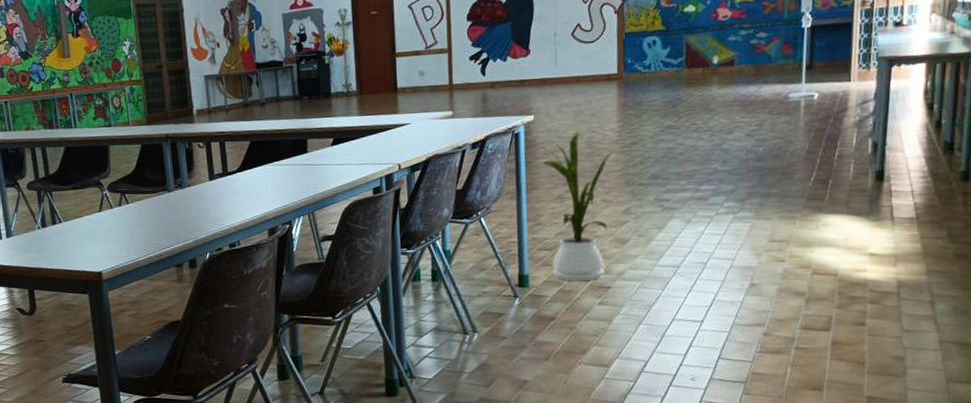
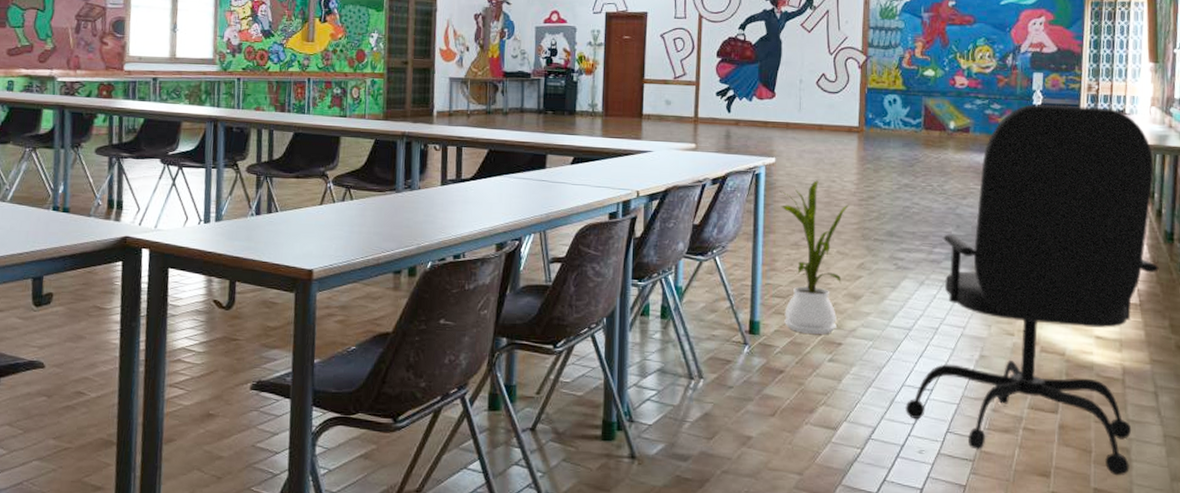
office chair: none [676,21,937,383] -> present [905,103,1159,476]

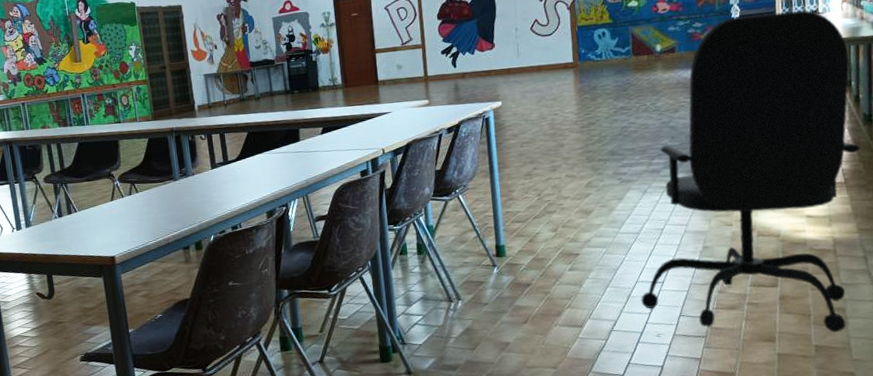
house plant: present [780,180,850,334] -> none [509,116,573,250]

